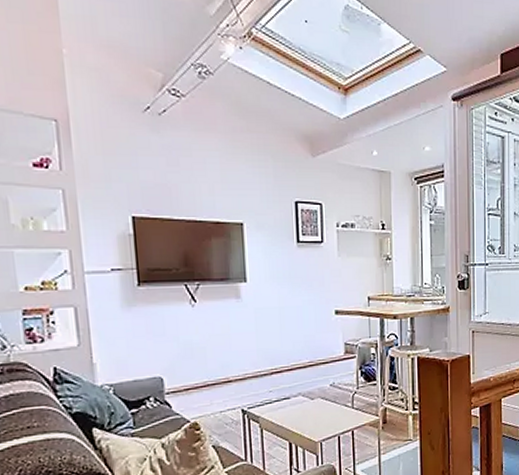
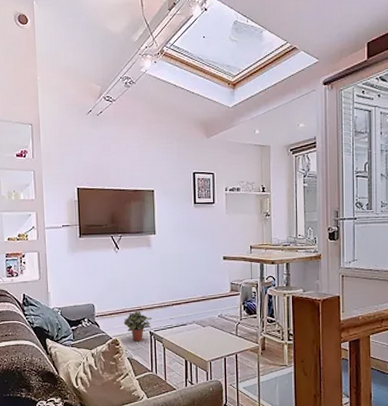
potted plant: none [205,384,245,424] -> present [123,311,153,342]

